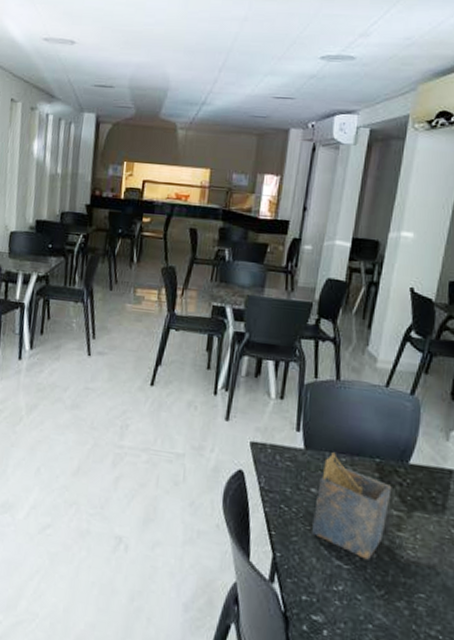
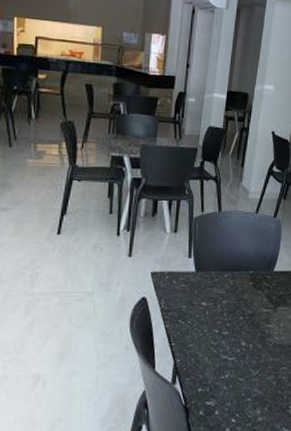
napkin holder: present [312,452,392,560] -> none [204,271,262,350]

